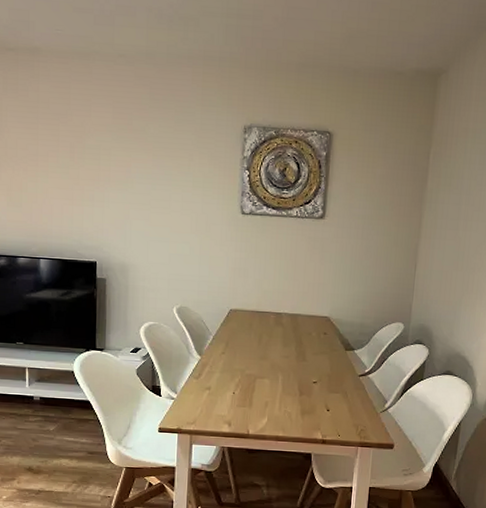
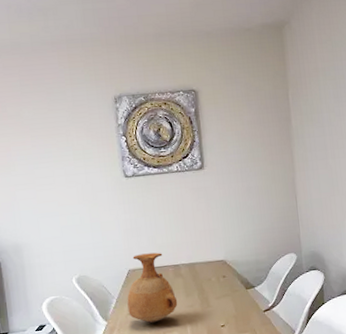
vase: none [223,295,274,367] -> present [127,252,178,324]

